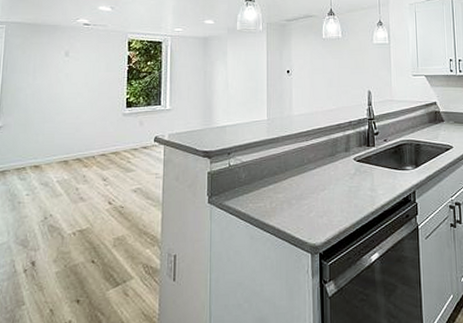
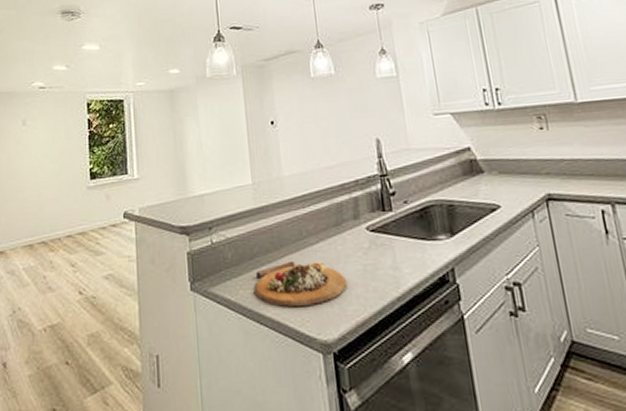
cutting board: none [261,181,335,217] -> present [253,260,348,307]

